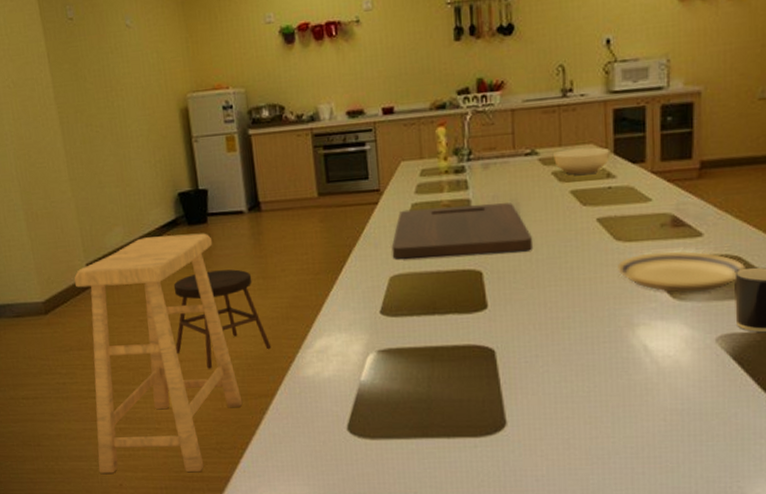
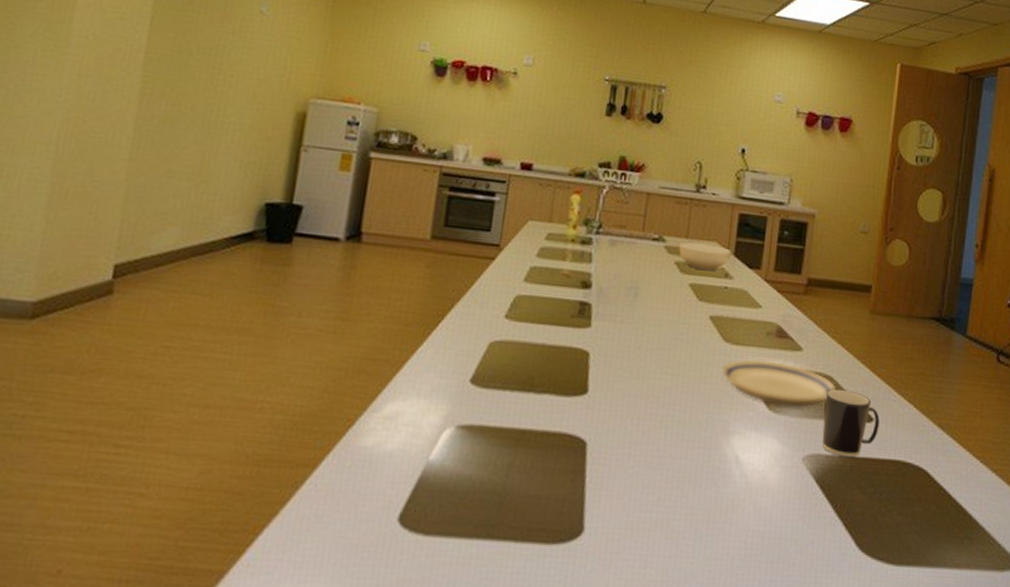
stool: present [73,233,243,474] -> none [31,246,293,562]
stool: present [173,269,272,369] -> none [202,300,330,422]
cutting board: present [391,203,532,259] -> none [498,271,646,338]

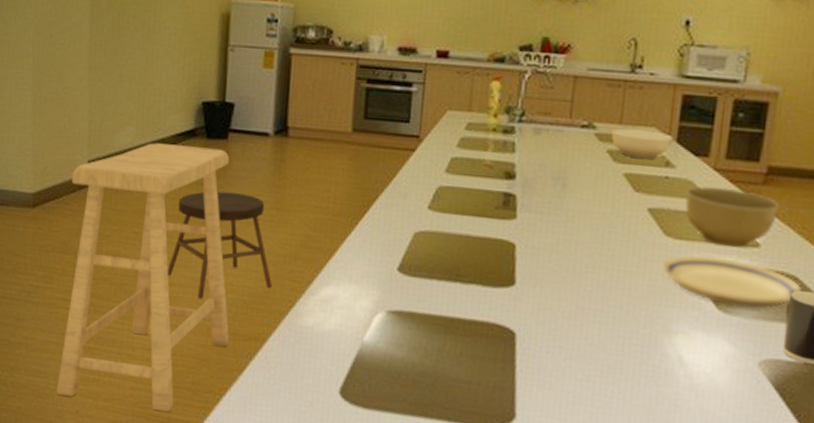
stool: none [31,246,293,562] -> present [56,143,230,413]
stool: none [202,300,330,422] -> present [167,191,273,299]
bowl: none [741,296,818,351] -> present [685,186,780,247]

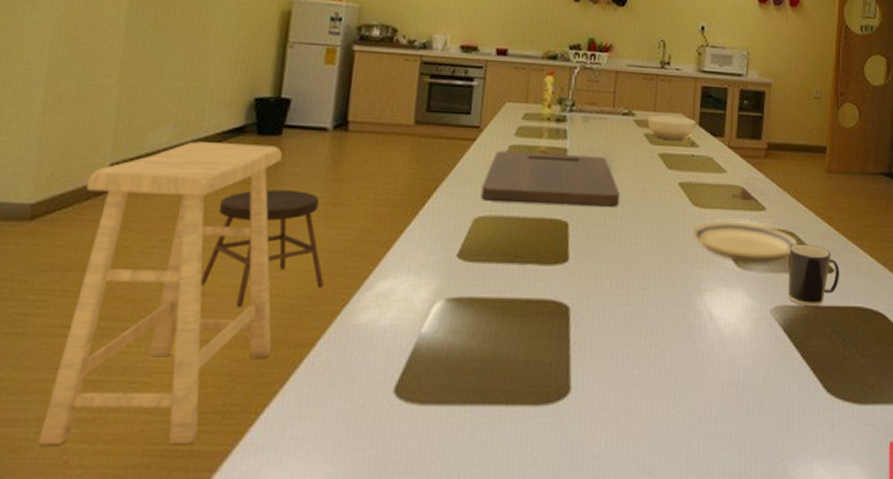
cutting board: none [421,162,575,231] -> present [481,150,620,207]
bowl: present [685,186,780,247] -> none [707,162,778,211]

